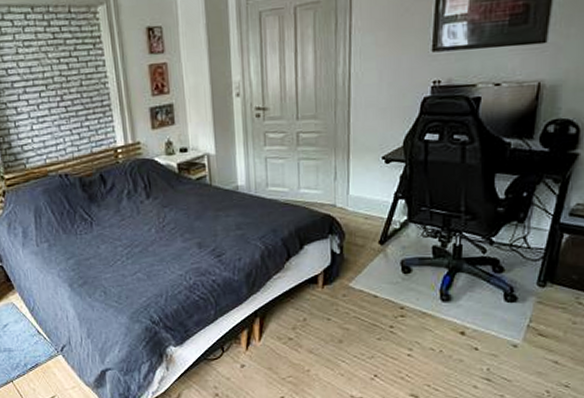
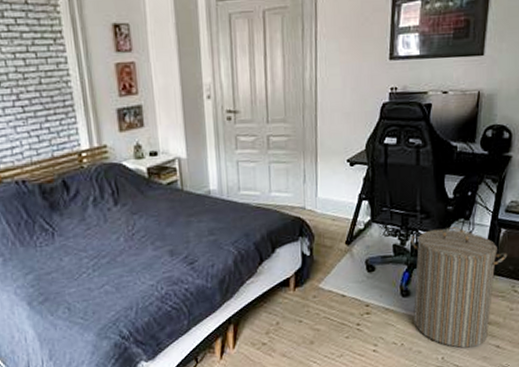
laundry hamper: none [453,229,571,361] -> present [410,226,508,348]

